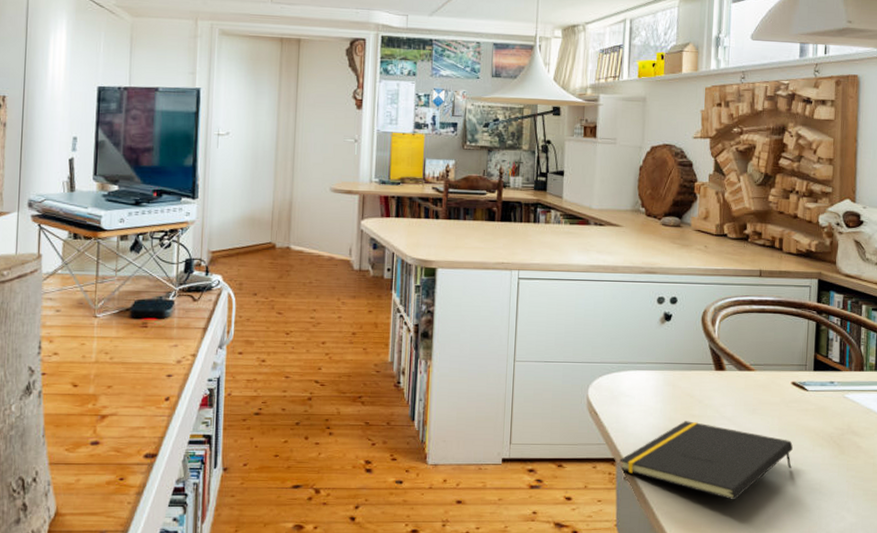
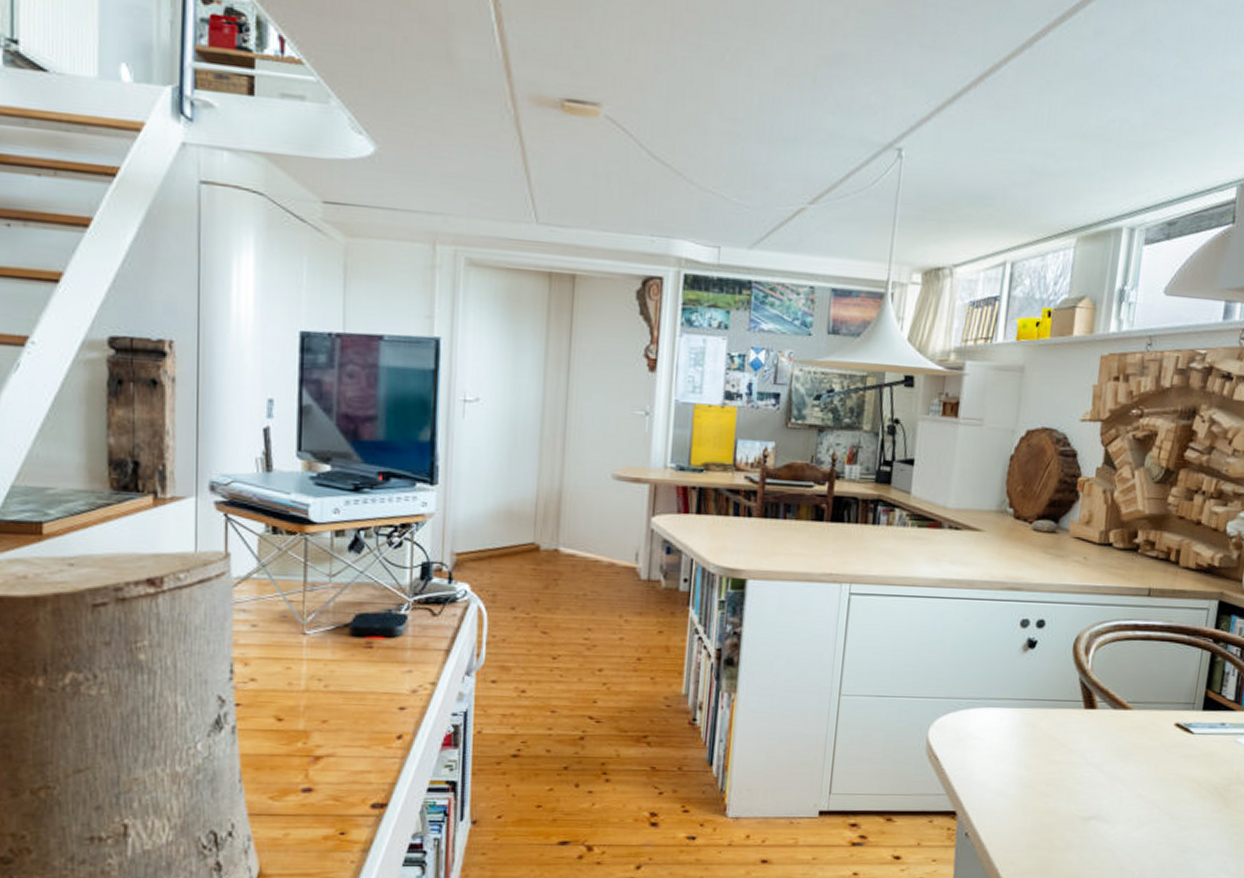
notepad: present [619,421,793,500] -> none [961,768,1170,860]

